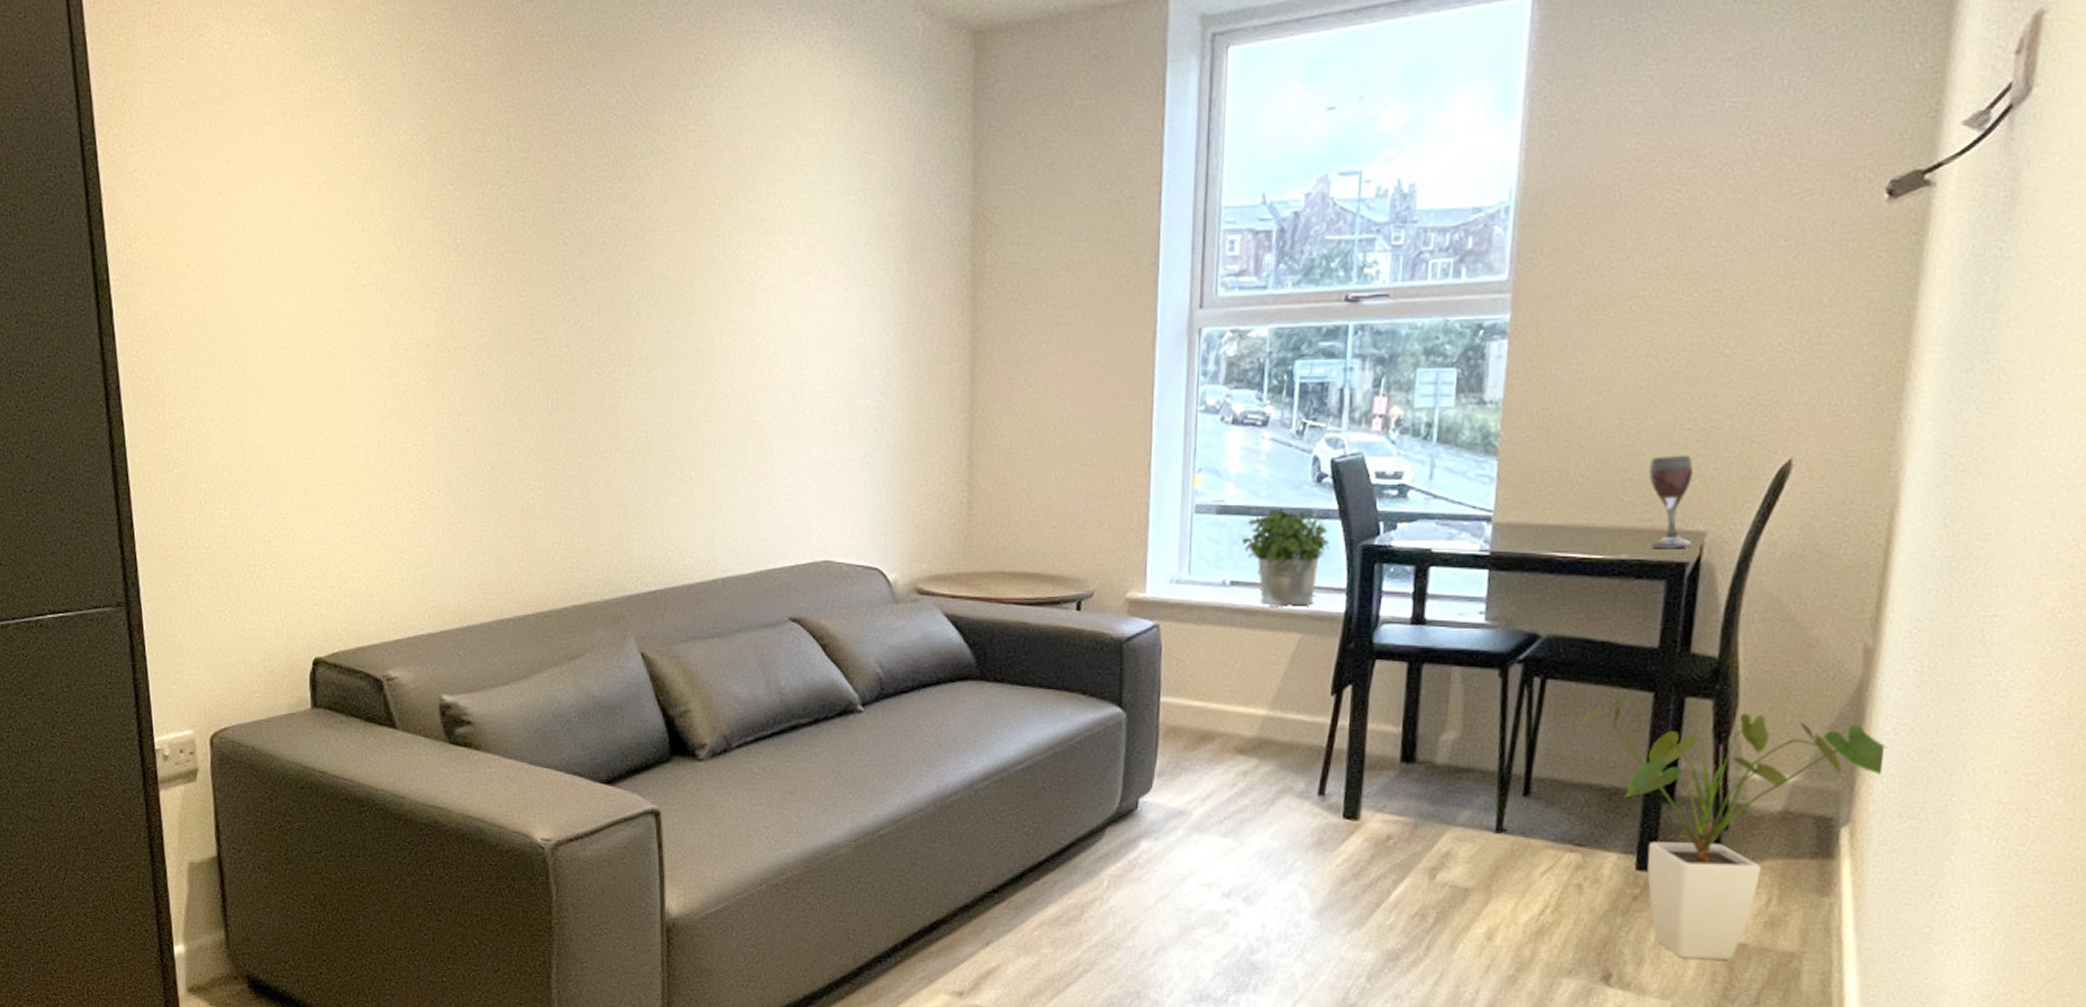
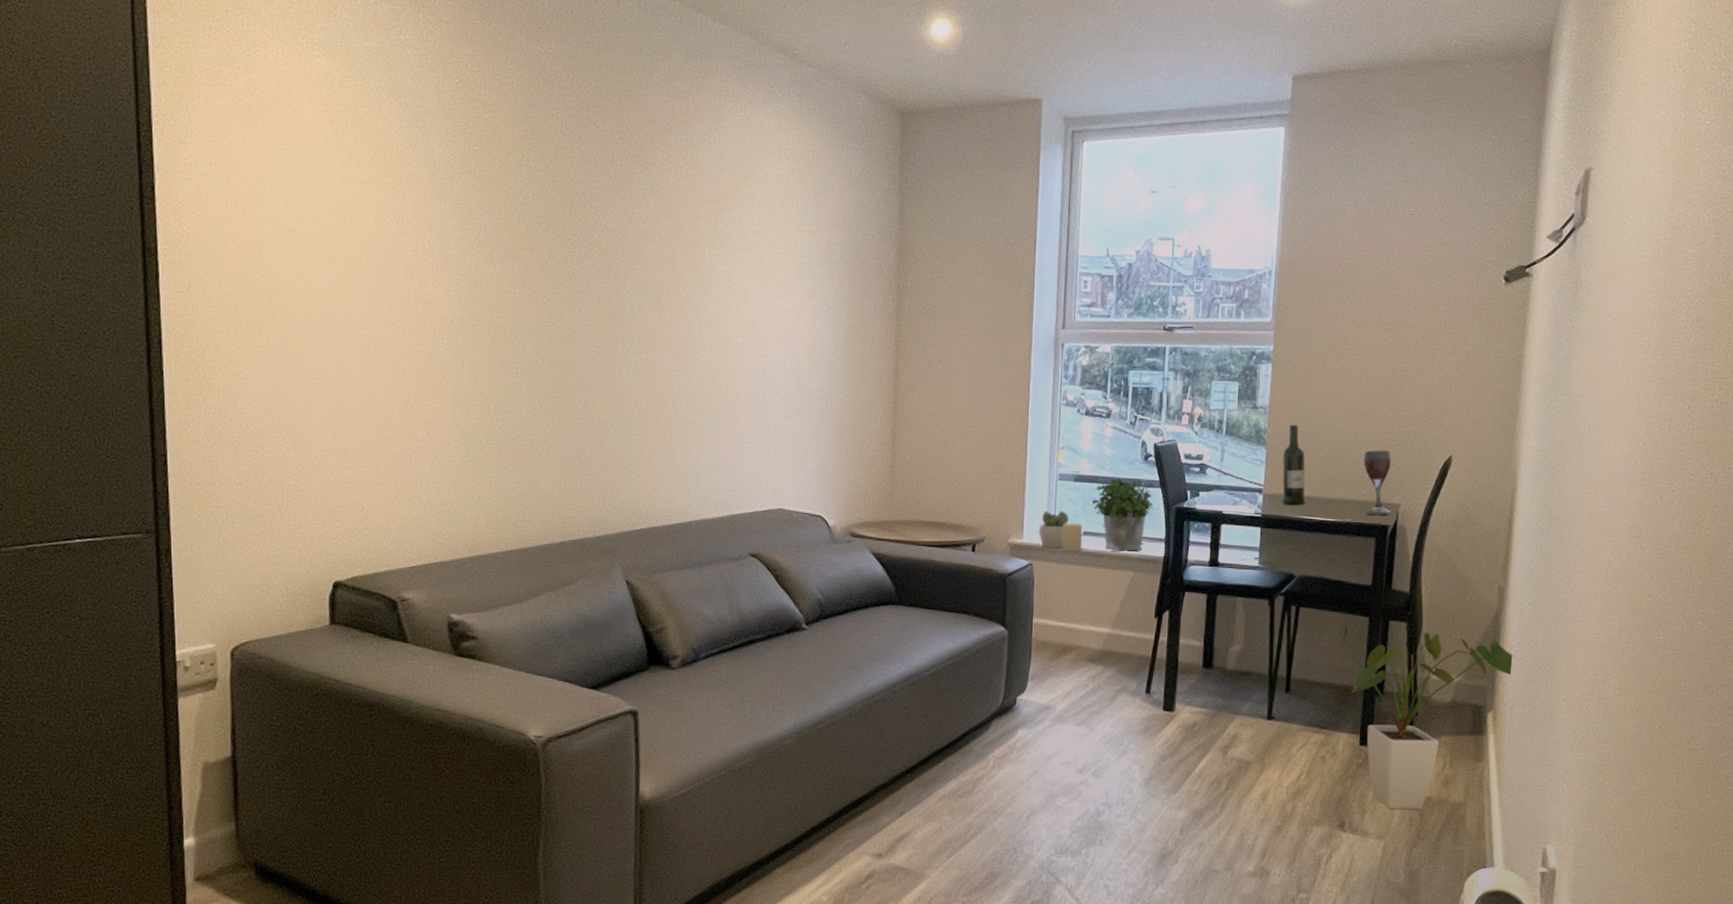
succulent plant: none [1167,555,1210,606] -> present [1038,511,1069,550]
candle: none [1200,569,1229,609] -> present [1062,522,1082,553]
wine bottle: none [1522,425,1558,539] -> present [1282,425,1306,506]

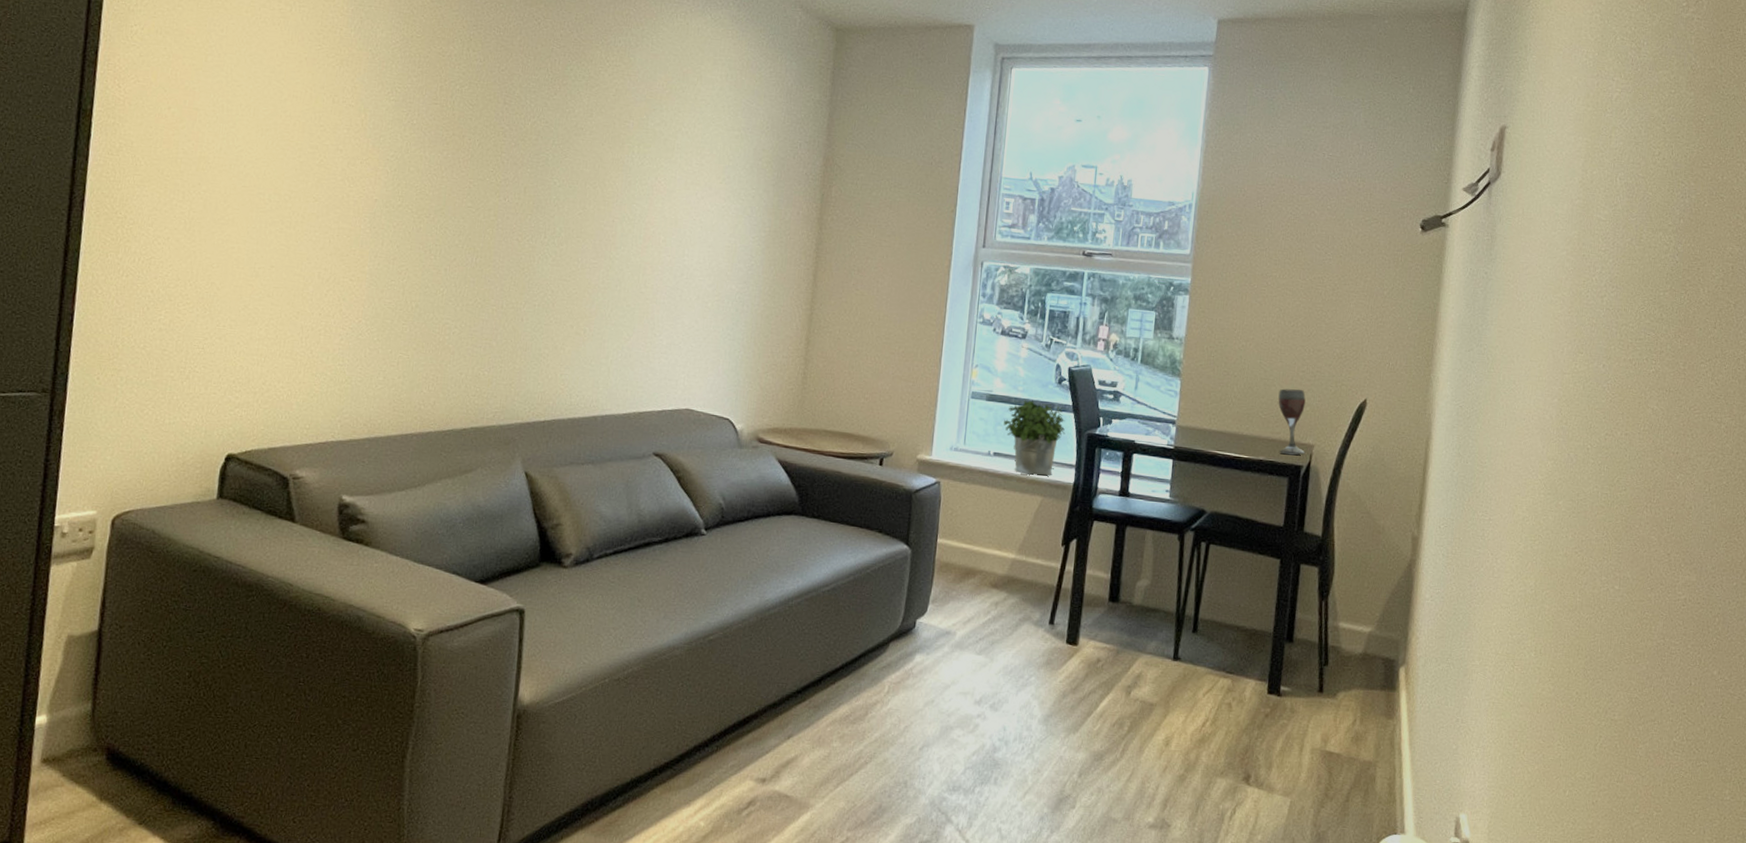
succulent plant: present [1038,511,1069,550] -> none [948,429,980,469]
candle: present [1062,522,1082,553] -> none [971,441,992,474]
wine bottle: present [1282,425,1306,506] -> none [1195,358,1220,440]
house plant: present [1321,621,1514,809] -> none [1230,561,1427,766]

